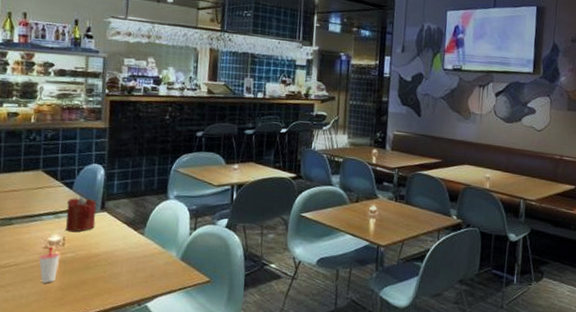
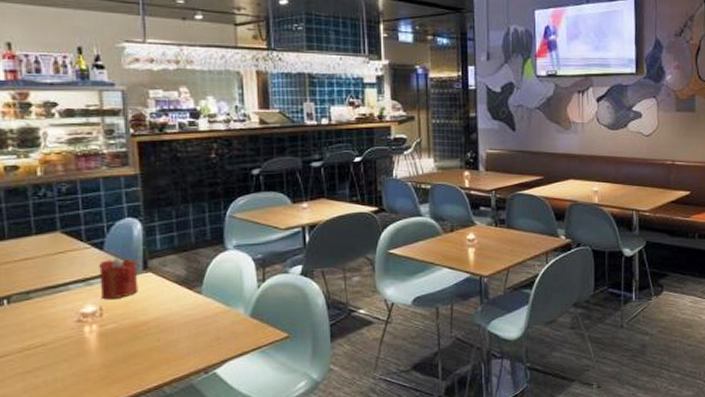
cup: present [39,246,61,283] -> none [72,319,99,362]

